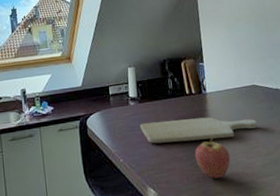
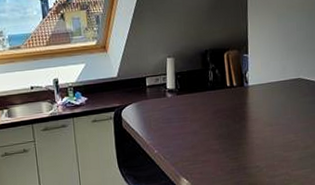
chopping board: present [140,117,258,144] -> none [177,110,299,136]
fruit: present [194,137,231,179] -> none [230,130,267,171]

